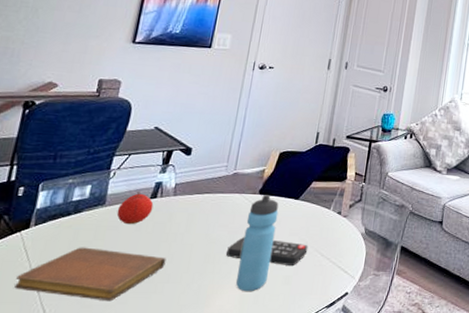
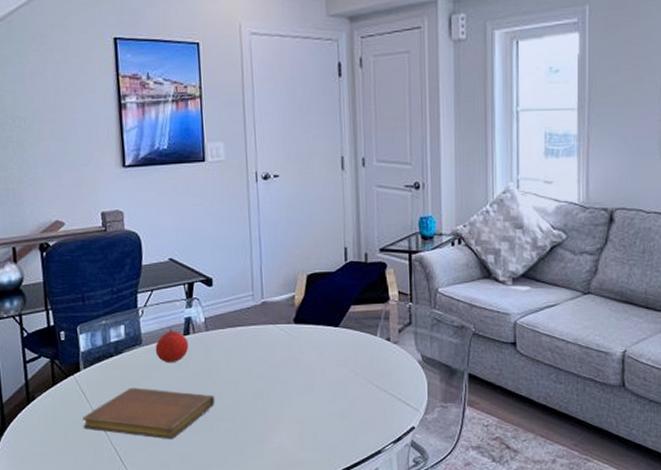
remote control: present [226,236,308,266] -> none [274,370,360,399]
water bottle: present [236,195,279,292] -> none [286,324,322,428]

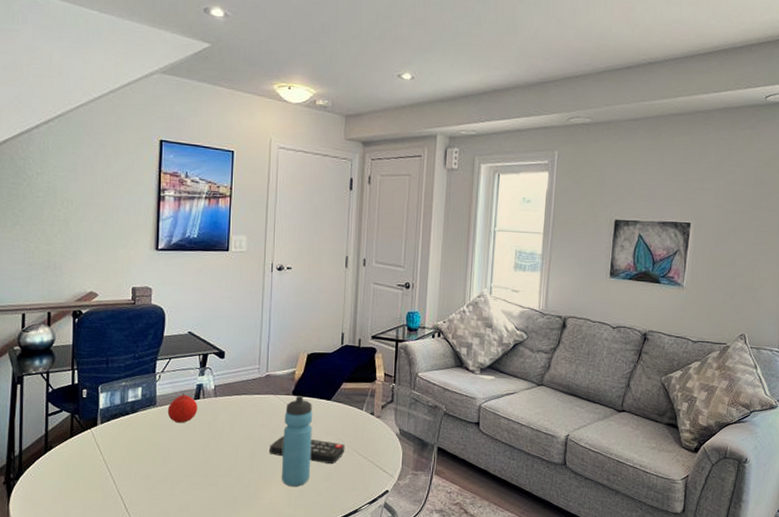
notebook: present [83,387,215,440] -> none [94,443,216,492]
remote control: none [274,370,360,399] -> present [269,435,345,464]
water bottle: none [286,324,322,428] -> present [282,396,313,487]

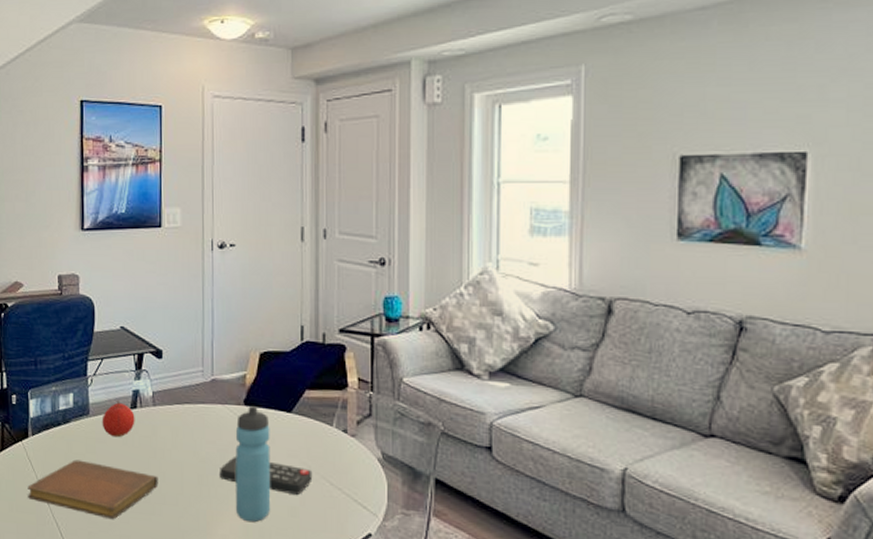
notebook: none [94,443,216,492] -> present [27,459,159,520]

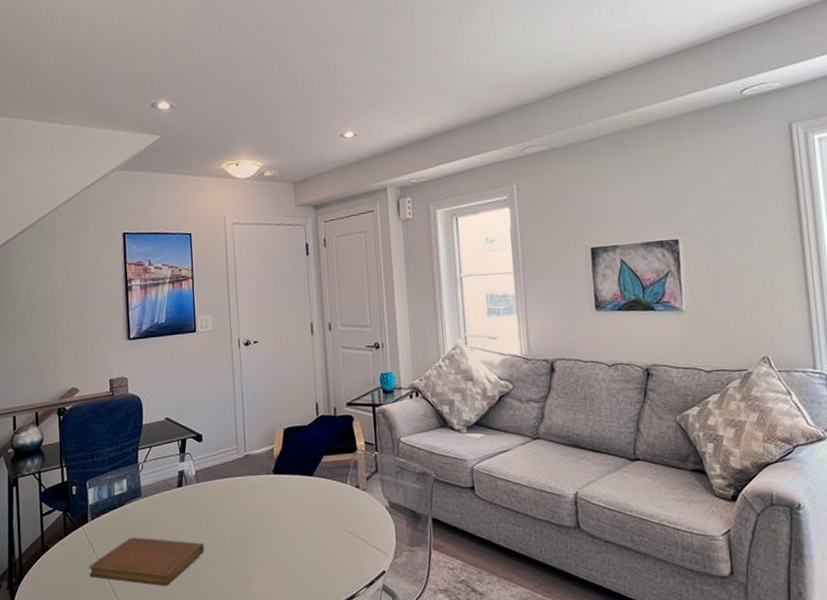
fruit: present [102,401,135,438] -> none [152,482,182,514]
remote control: present [220,455,313,495] -> none [256,517,334,545]
water bottle: present [235,406,271,523] -> none [267,474,301,574]

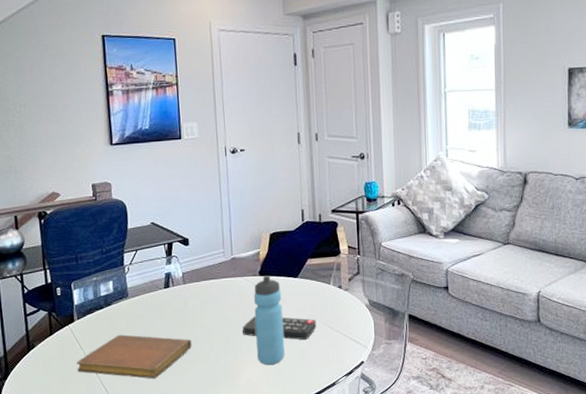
remote control: none [256,517,334,545] -> present [242,315,317,340]
water bottle: none [267,474,301,574] -> present [253,276,285,366]

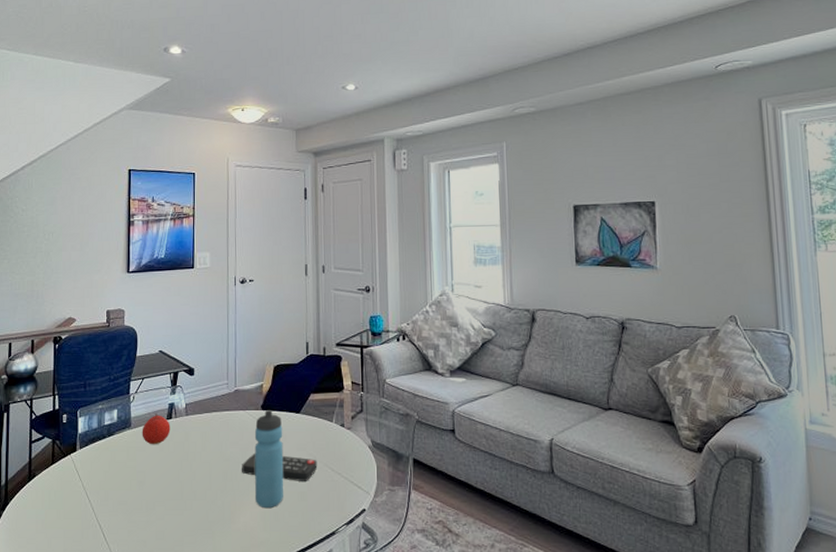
notebook: present [77,334,192,379] -> none [74,467,190,518]
fruit: none [139,283,169,313] -> present [142,413,171,445]

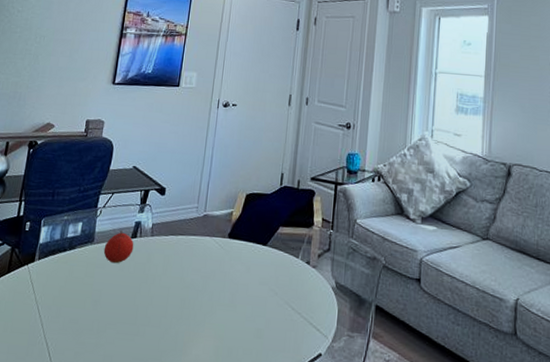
remote control: present [242,452,318,481] -> none [200,282,279,318]
water bottle: present [254,410,284,509] -> none [210,239,248,343]

